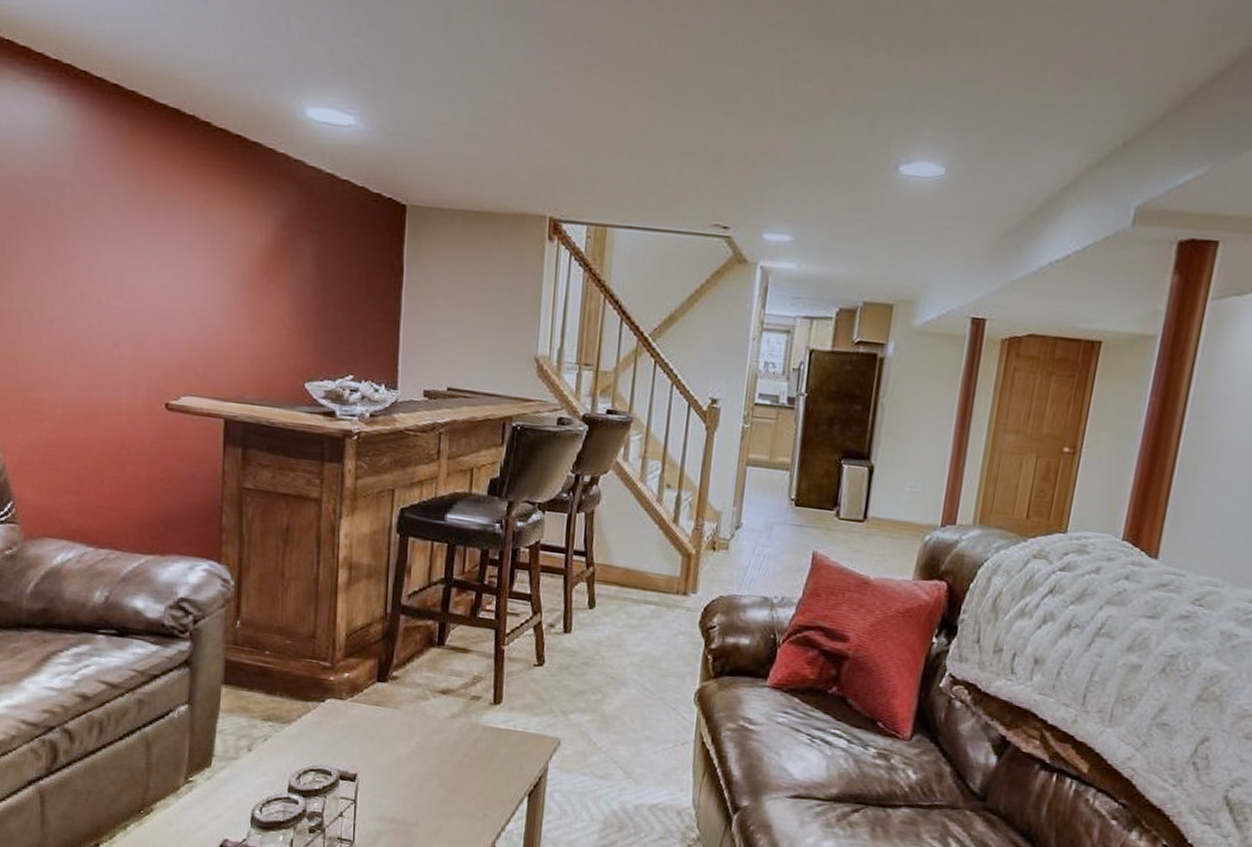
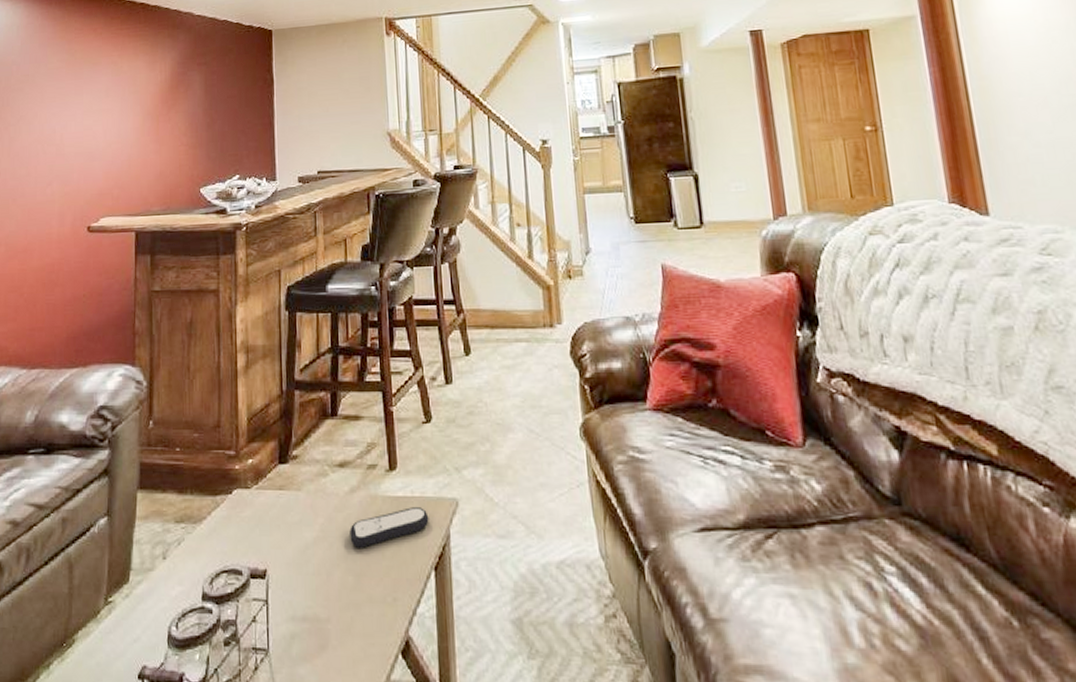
remote control: none [446,739,529,769] -> present [350,507,429,548]

